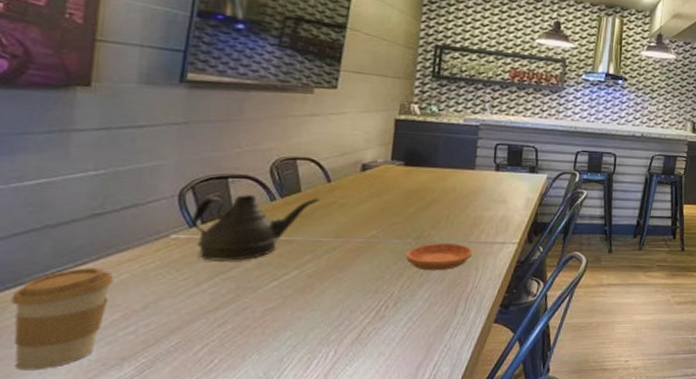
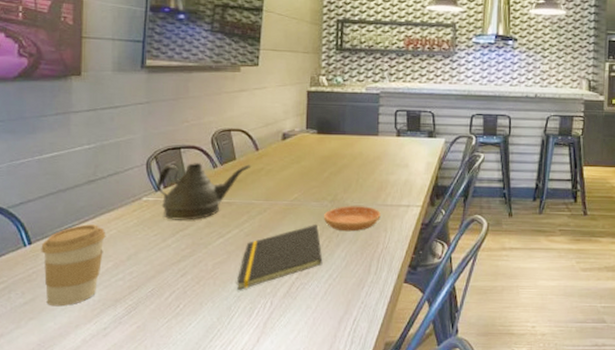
notepad: none [291,264,402,339] -> present [236,225,323,290]

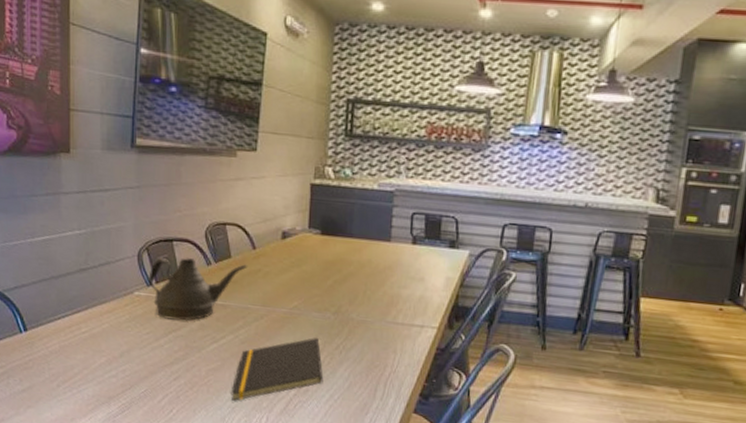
coffee cup: present [41,224,106,307] -> none [36,315,99,398]
saucer: present [323,206,381,232] -> none [325,320,390,350]

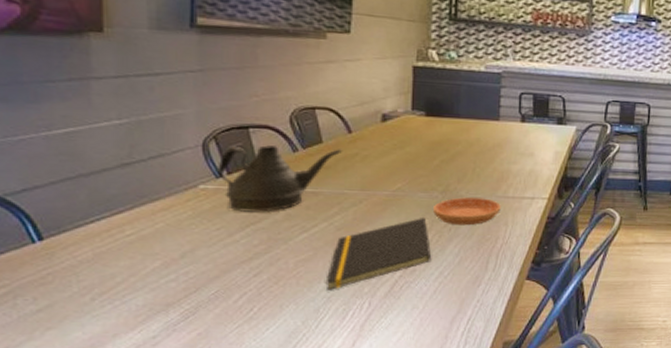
saucer: none [325,320,390,350] -> present [432,197,501,226]

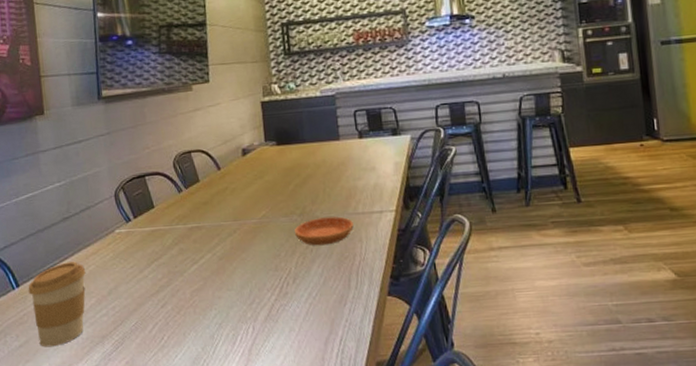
coffee cup: none [57,216,150,314] -> present [28,261,86,347]
teapot: present [217,145,343,212] -> none [126,185,216,250]
notepad: present [325,218,432,290] -> none [216,241,300,317]

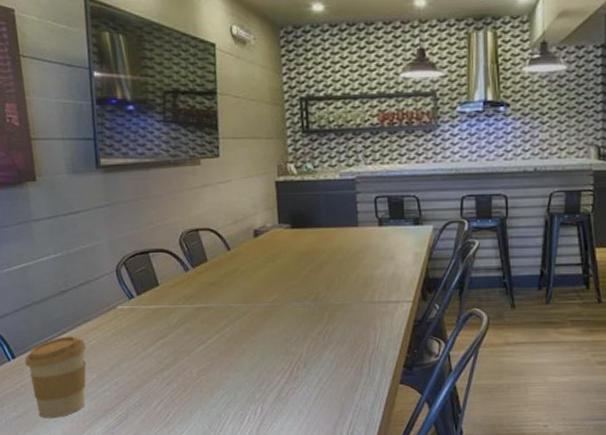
saucer: present [294,216,354,246] -> none [306,304,369,332]

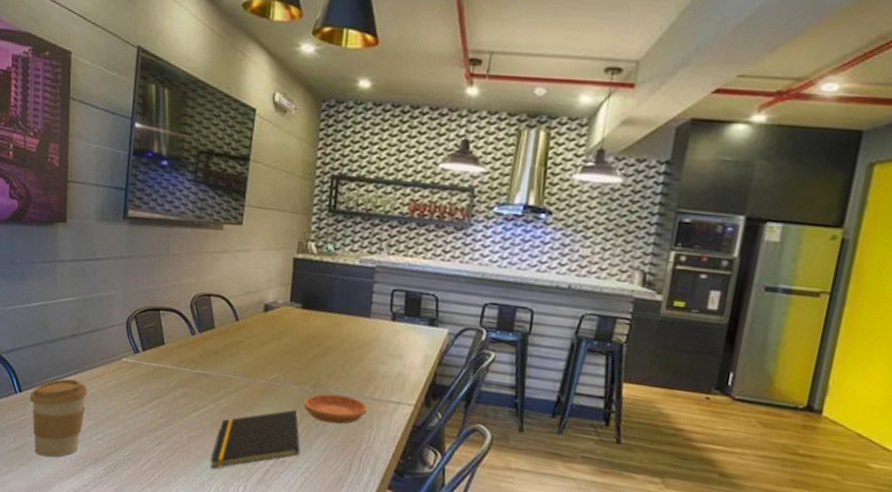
notepad: none [223,326,311,397] -> present [210,410,300,469]
saucer: none [306,304,369,332] -> present [303,393,367,424]

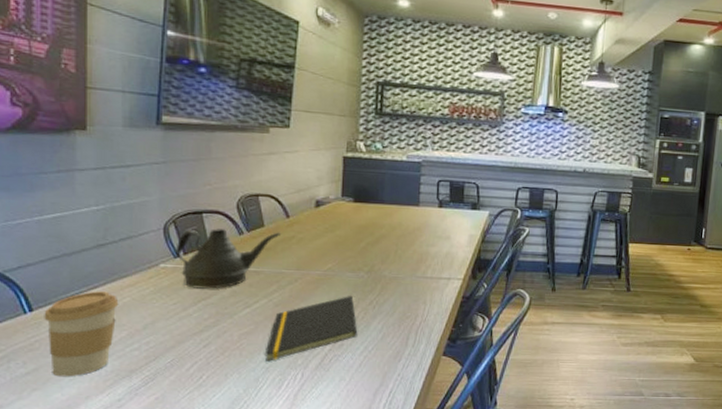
teapot: none [135,326,231,388] -> present [175,229,282,289]
saucer: present [303,393,367,424] -> none [358,277,420,304]

